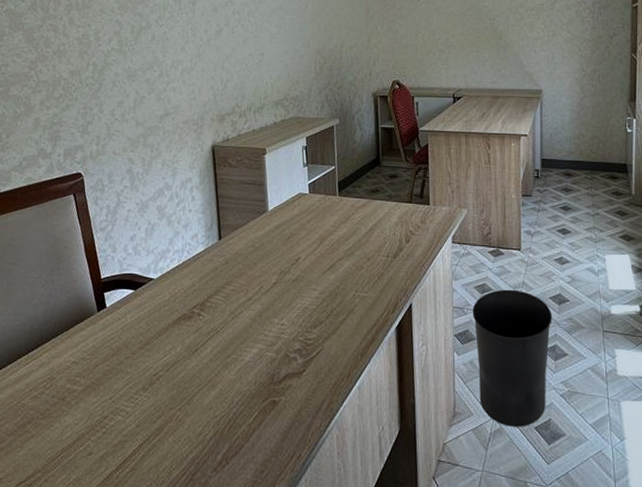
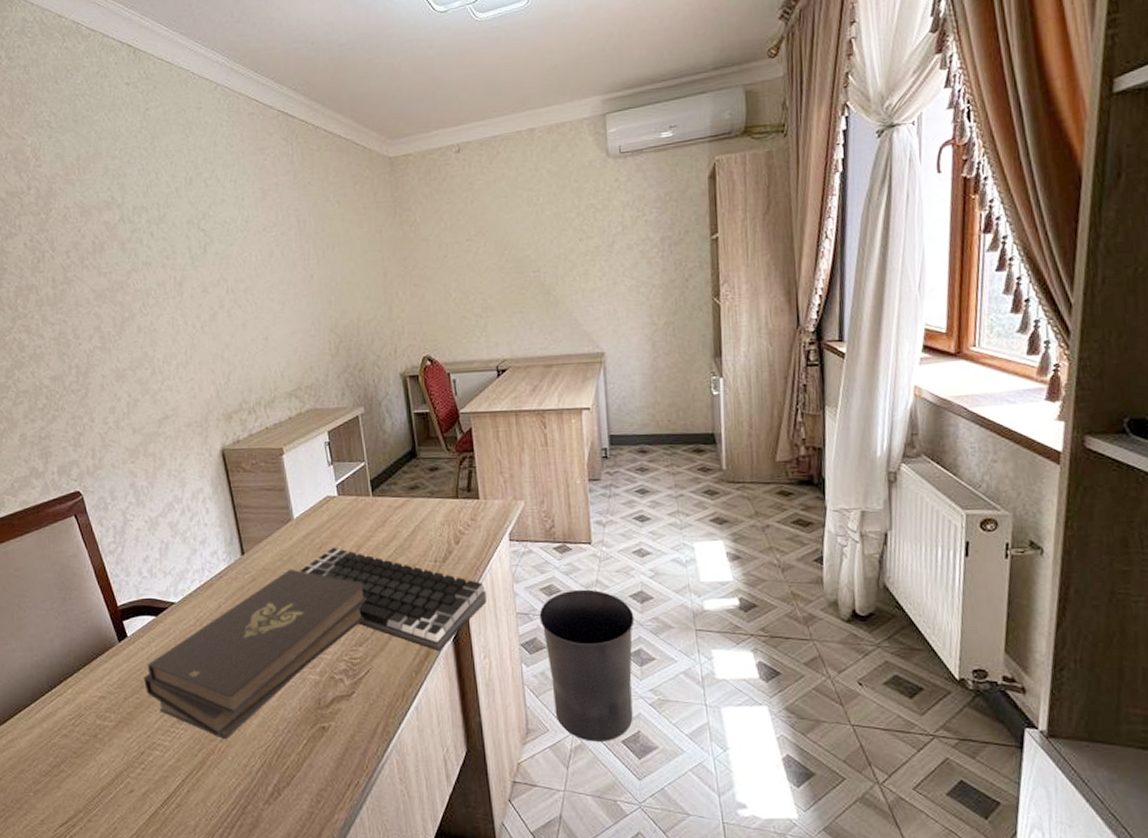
book: none [116,255,325,409] -> present [144,569,367,740]
computer keyboard: none [268,238,429,338] -> present [299,547,486,652]

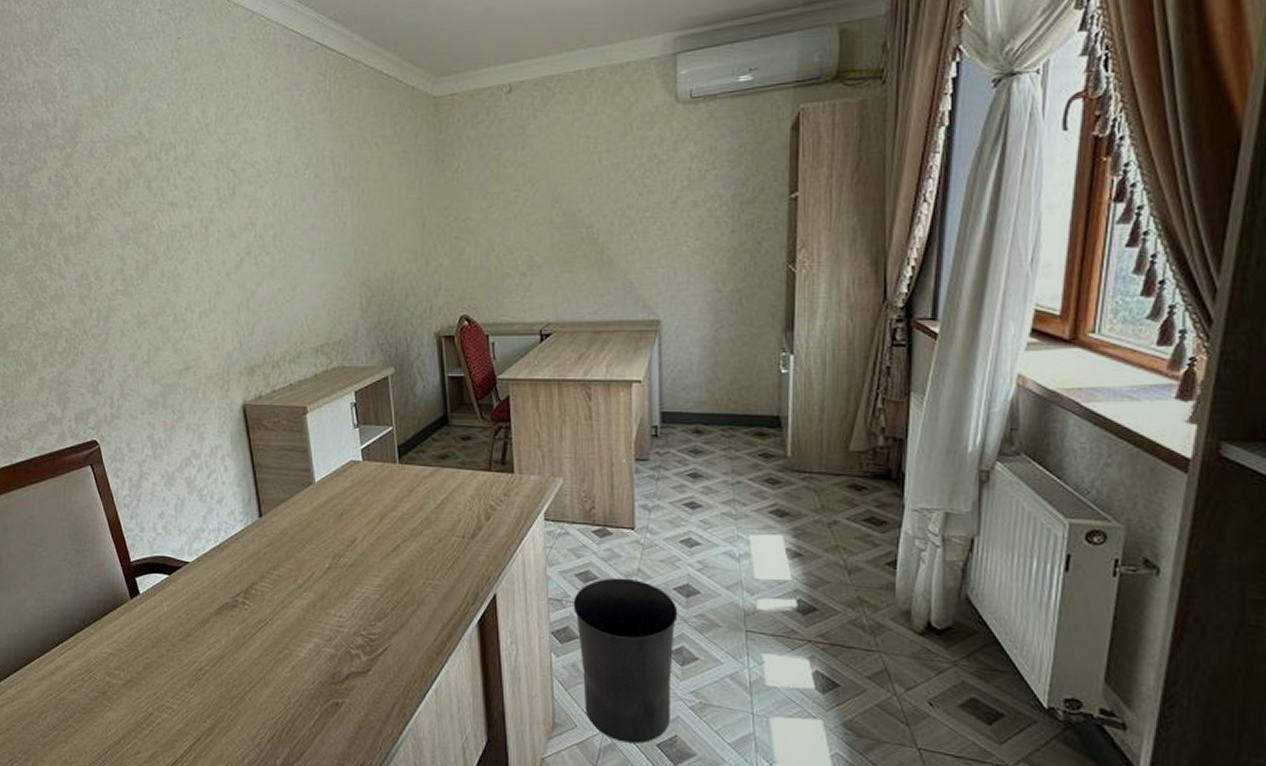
book: present [144,569,367,740] -> none [155,535,388,708]
computer keyboard: present [299,547,486,652] -> none [319,515,516,634]

